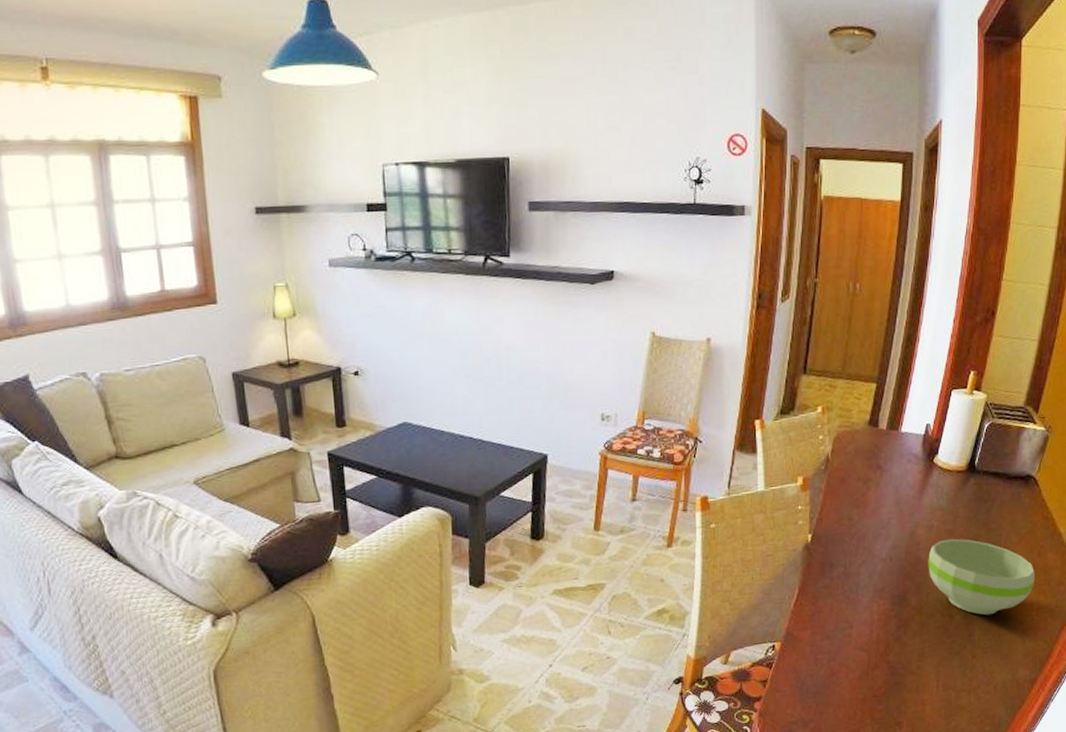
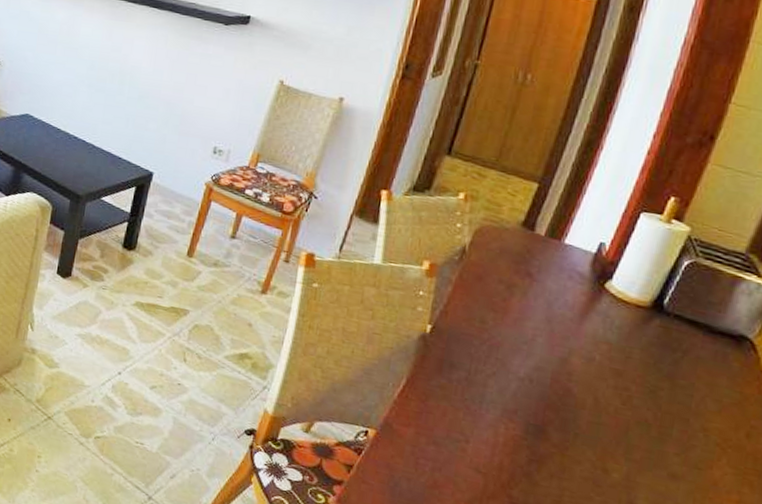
bowl: present [928,538,1036,616] -> none [580,378,740,489]

